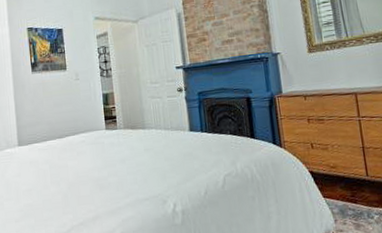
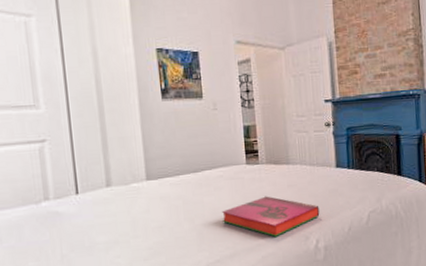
hardback book: none [84,160,176,200] -> present [222,196,320,237]

